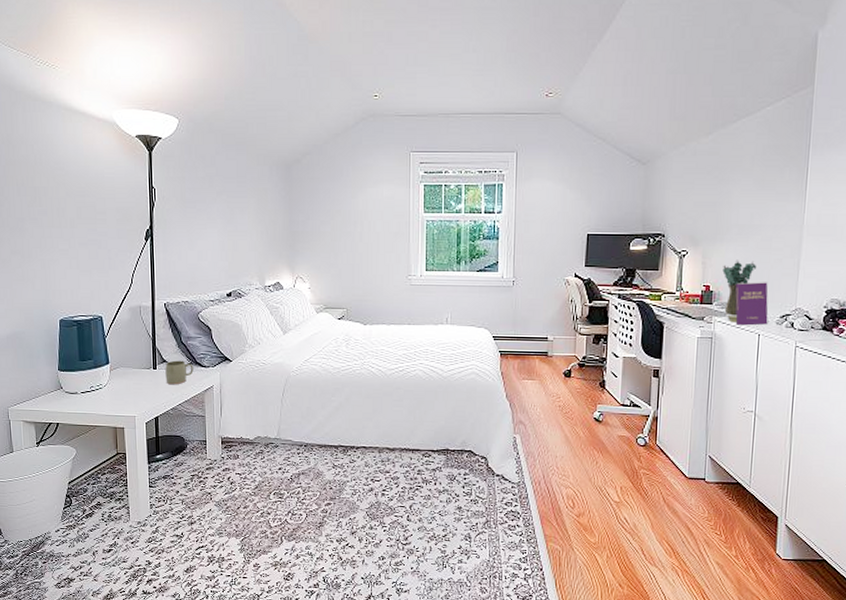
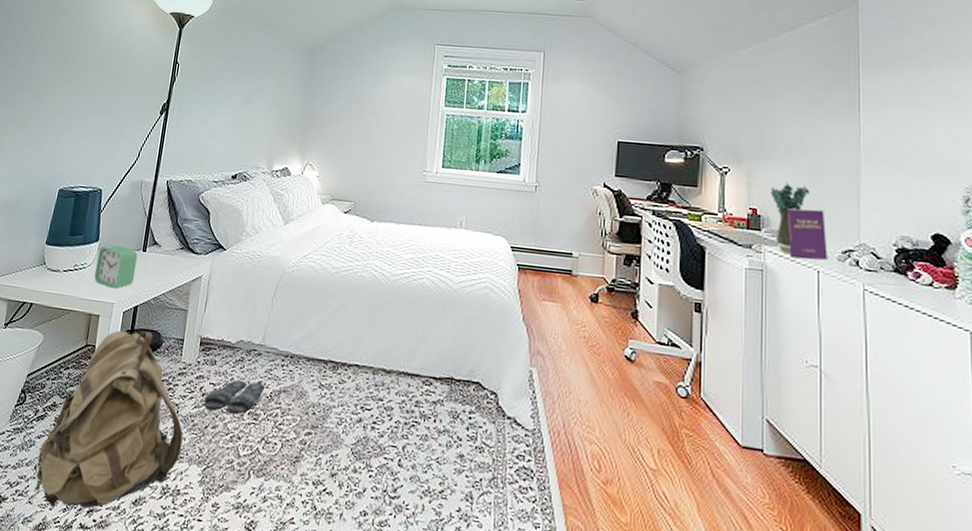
backpack: none [94,436,220,582] -> present [33,330,183,509]
alarm clock: none [111,366,150,404] -> present [94,245,138,289]
mug: present [165,360,194,385] -> none [153,243,185,271]
slippers: none [233,468,285,495] -> present [204,379,264,414]

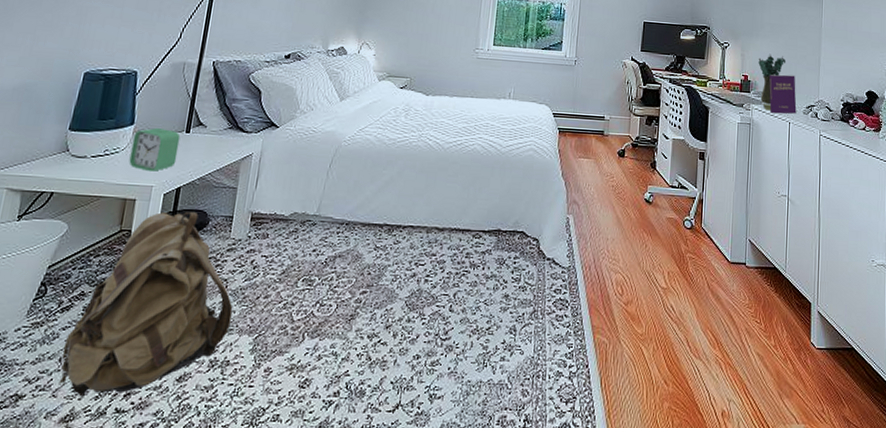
slippers: present [204,379,264,414] -> none [255,250,319,282]

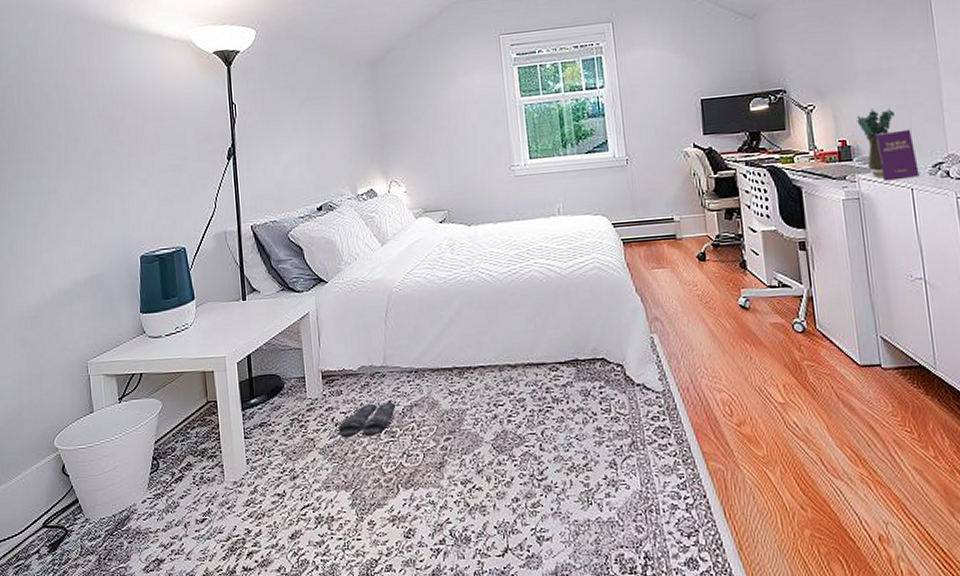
backpack: present [58,211,233,397] -> none [185,376,327,558]
alarm clock: present [129,128,181,171] -> none [197,299,241,343]
slippers: none [255,250,319,282] -> present [338,402,395,438]

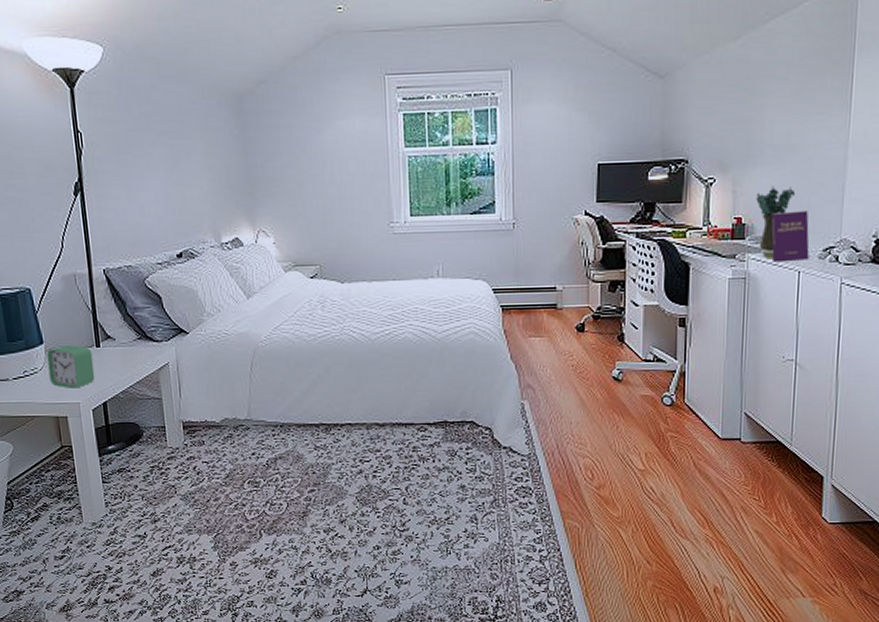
alarm clock: none [197,299,241,343] -> present [46,345,95,388]
slippers: present [338,402,395,438] -> none [200,454,259,486]

